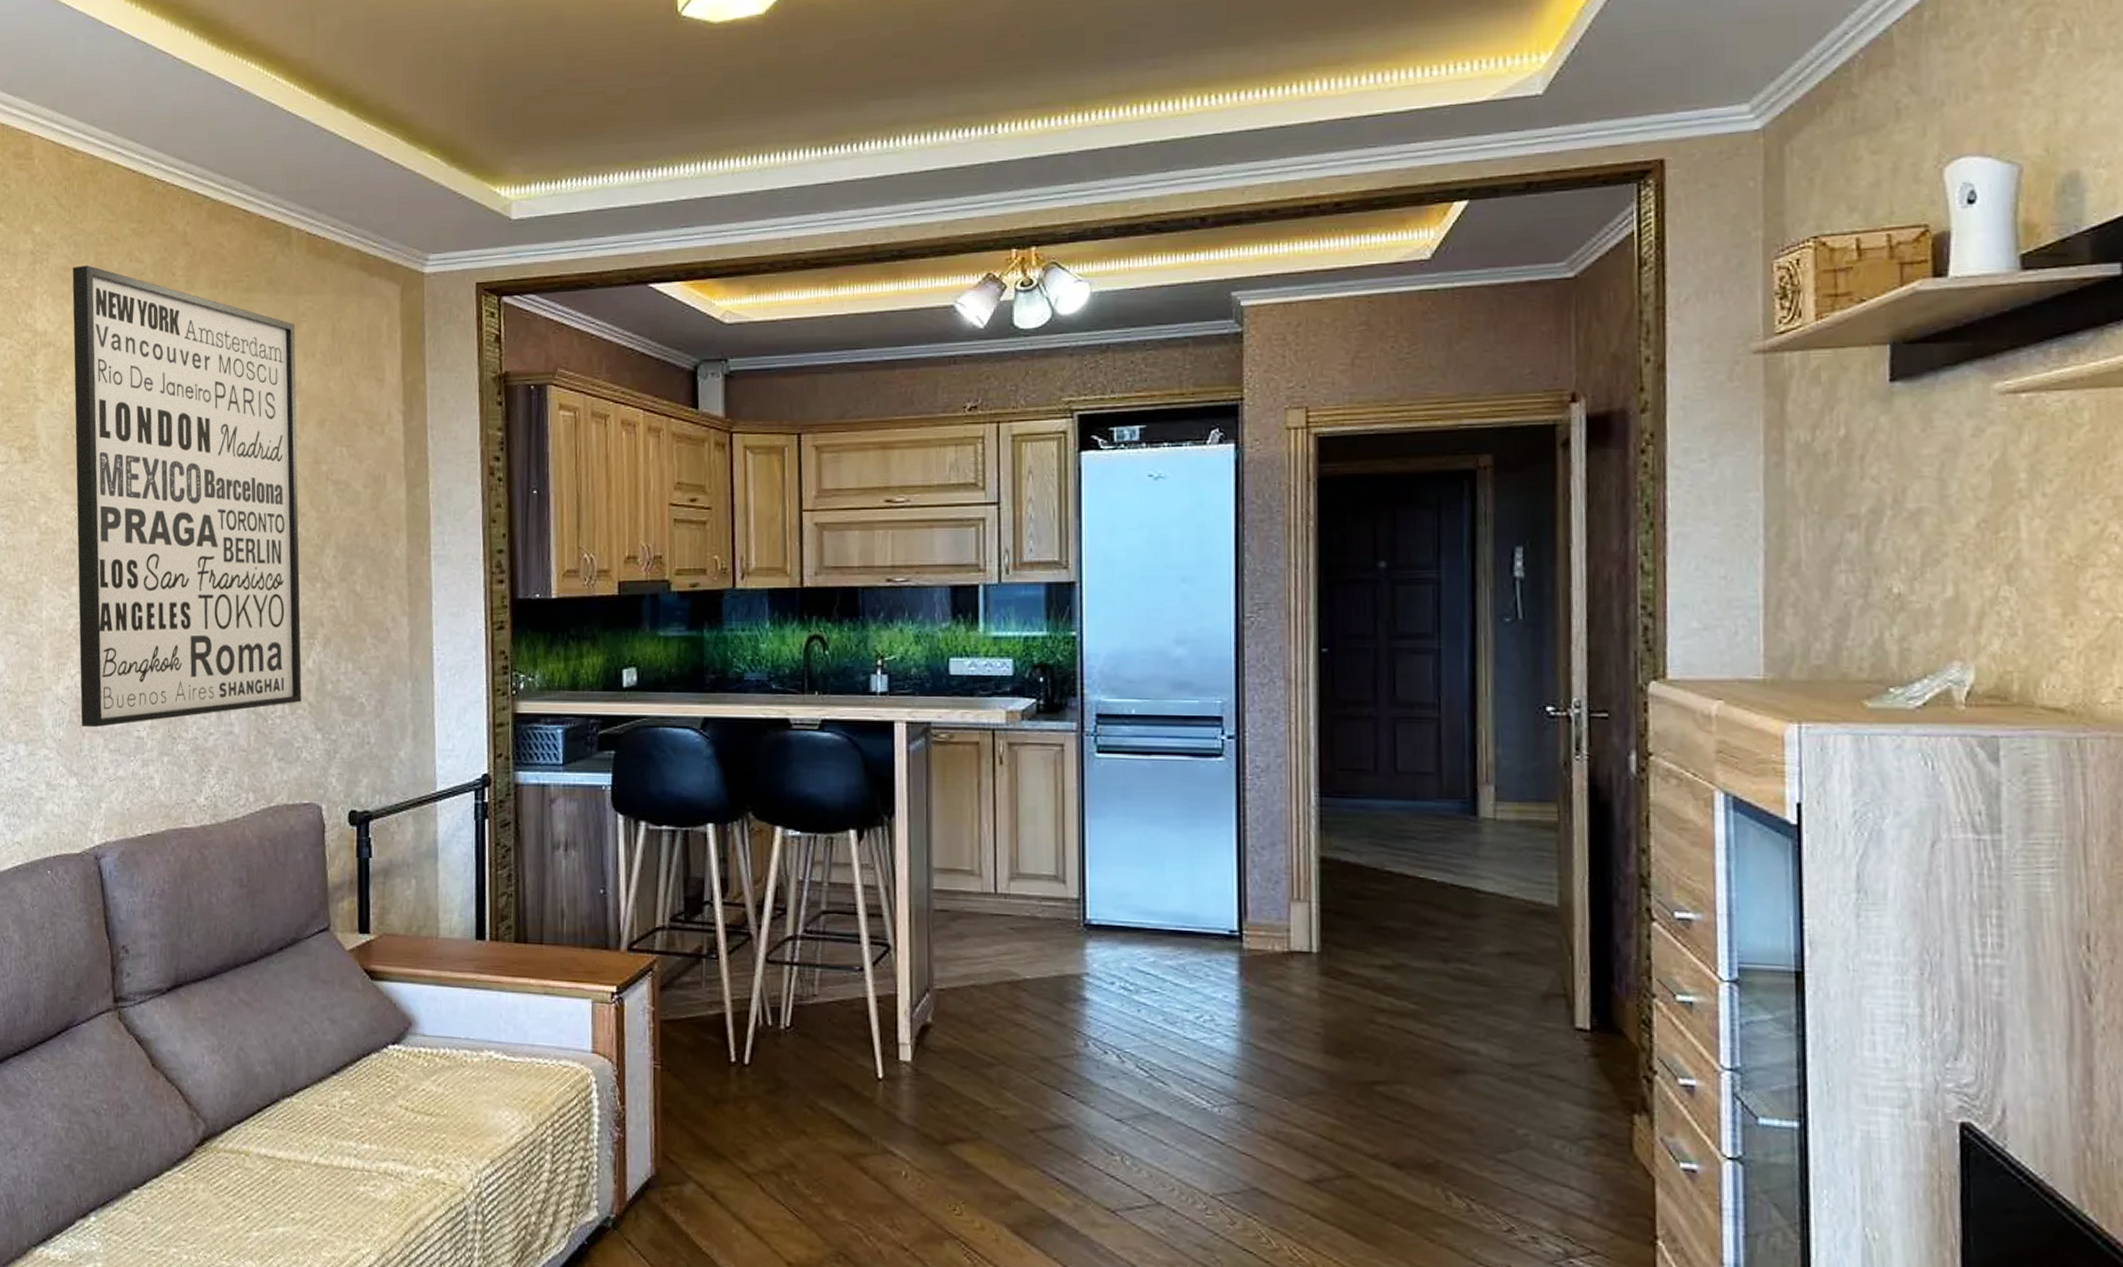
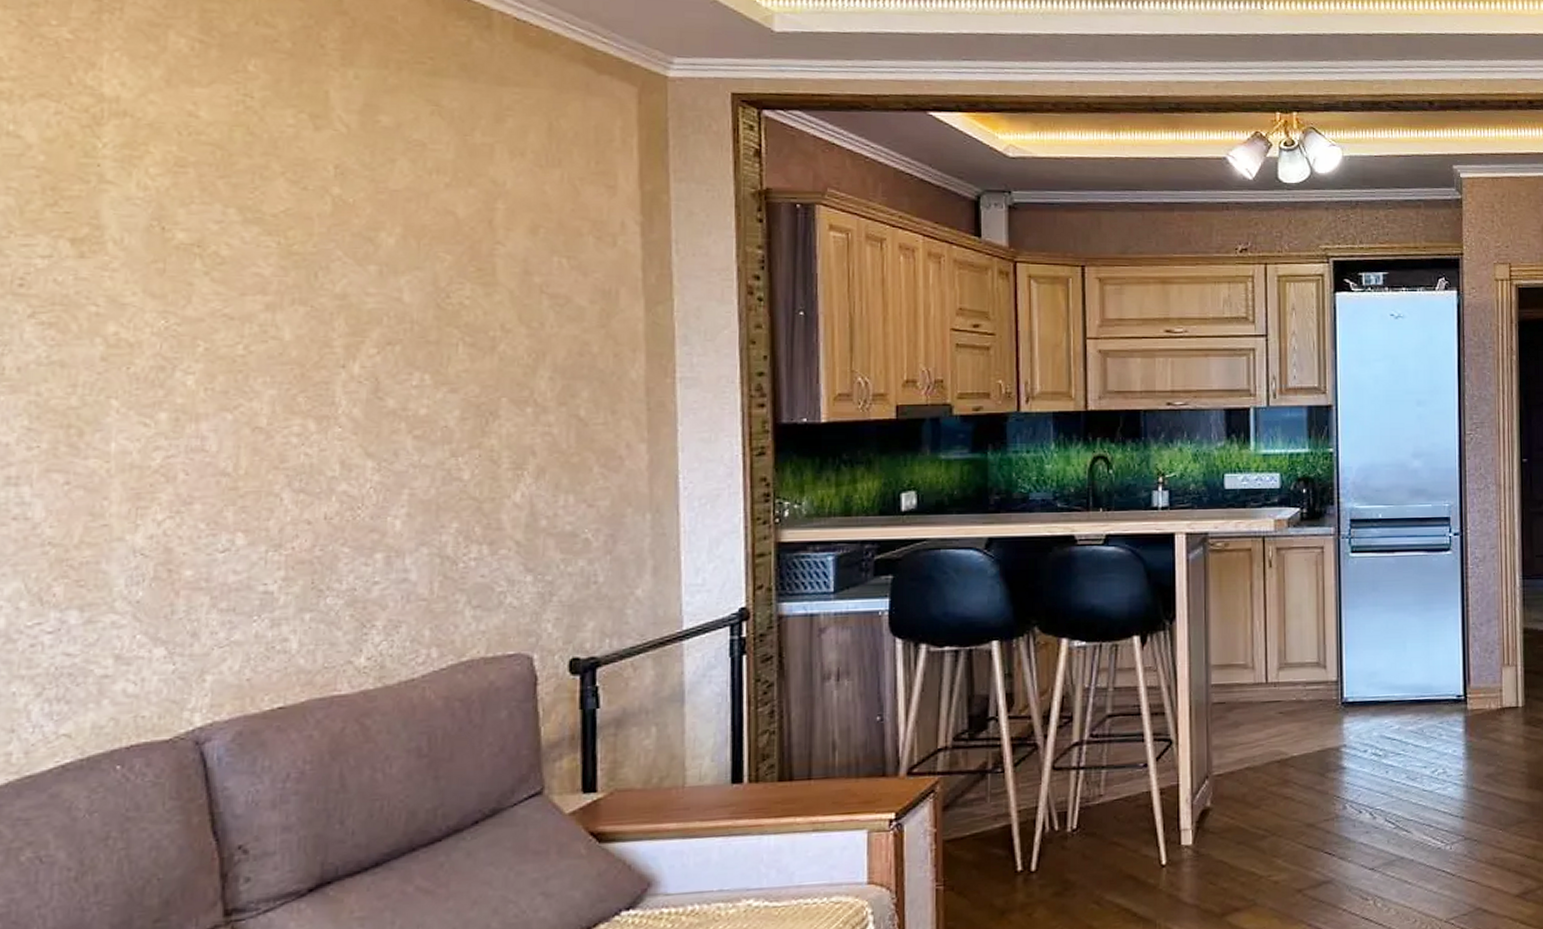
wall art: present [72,265,302,728] -> none [162,22,506,585]

